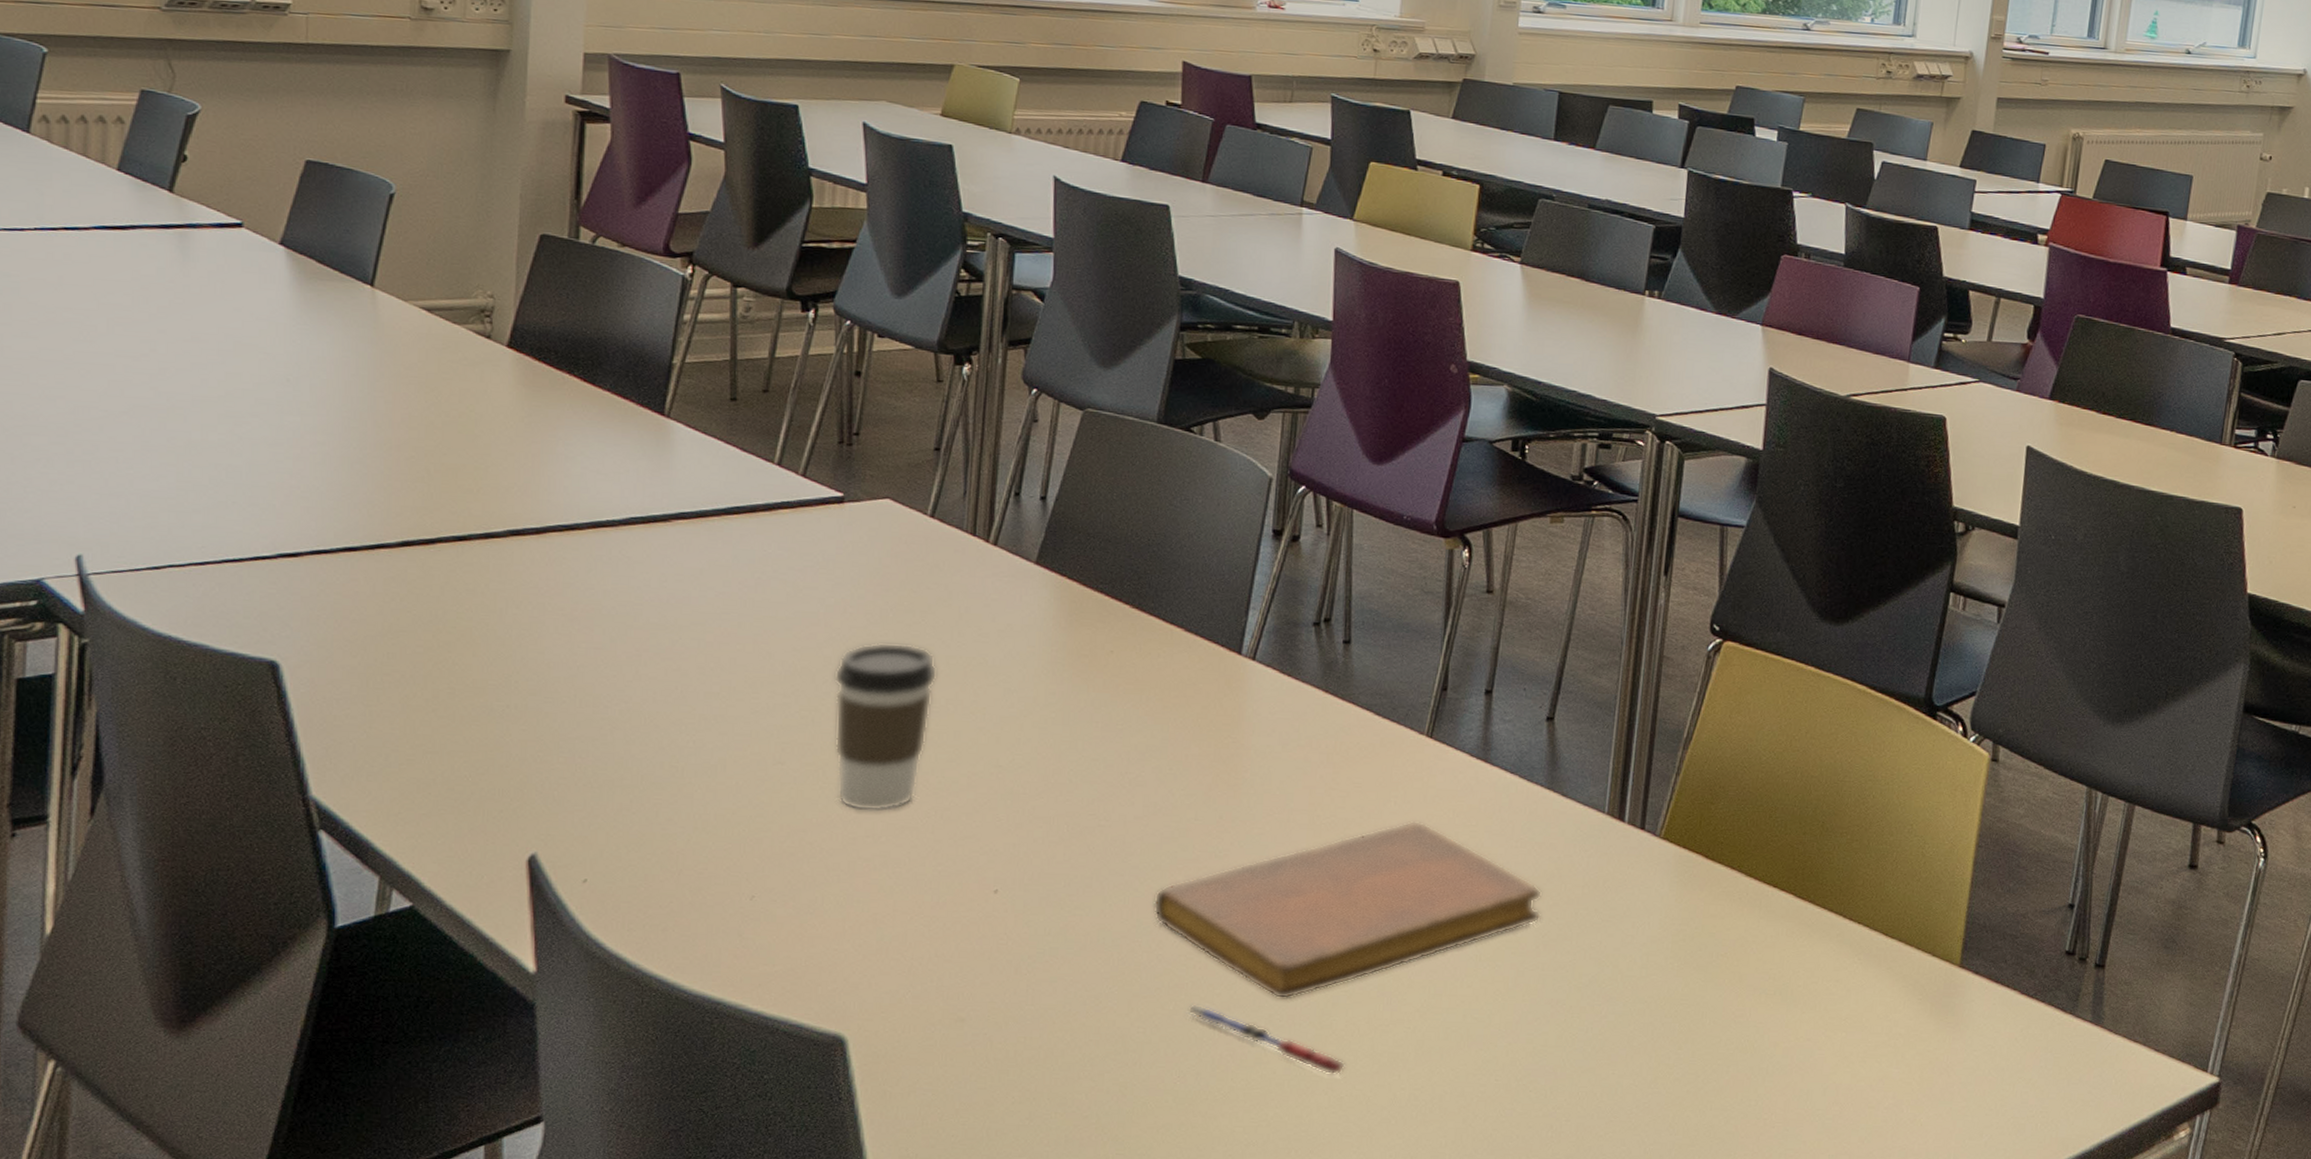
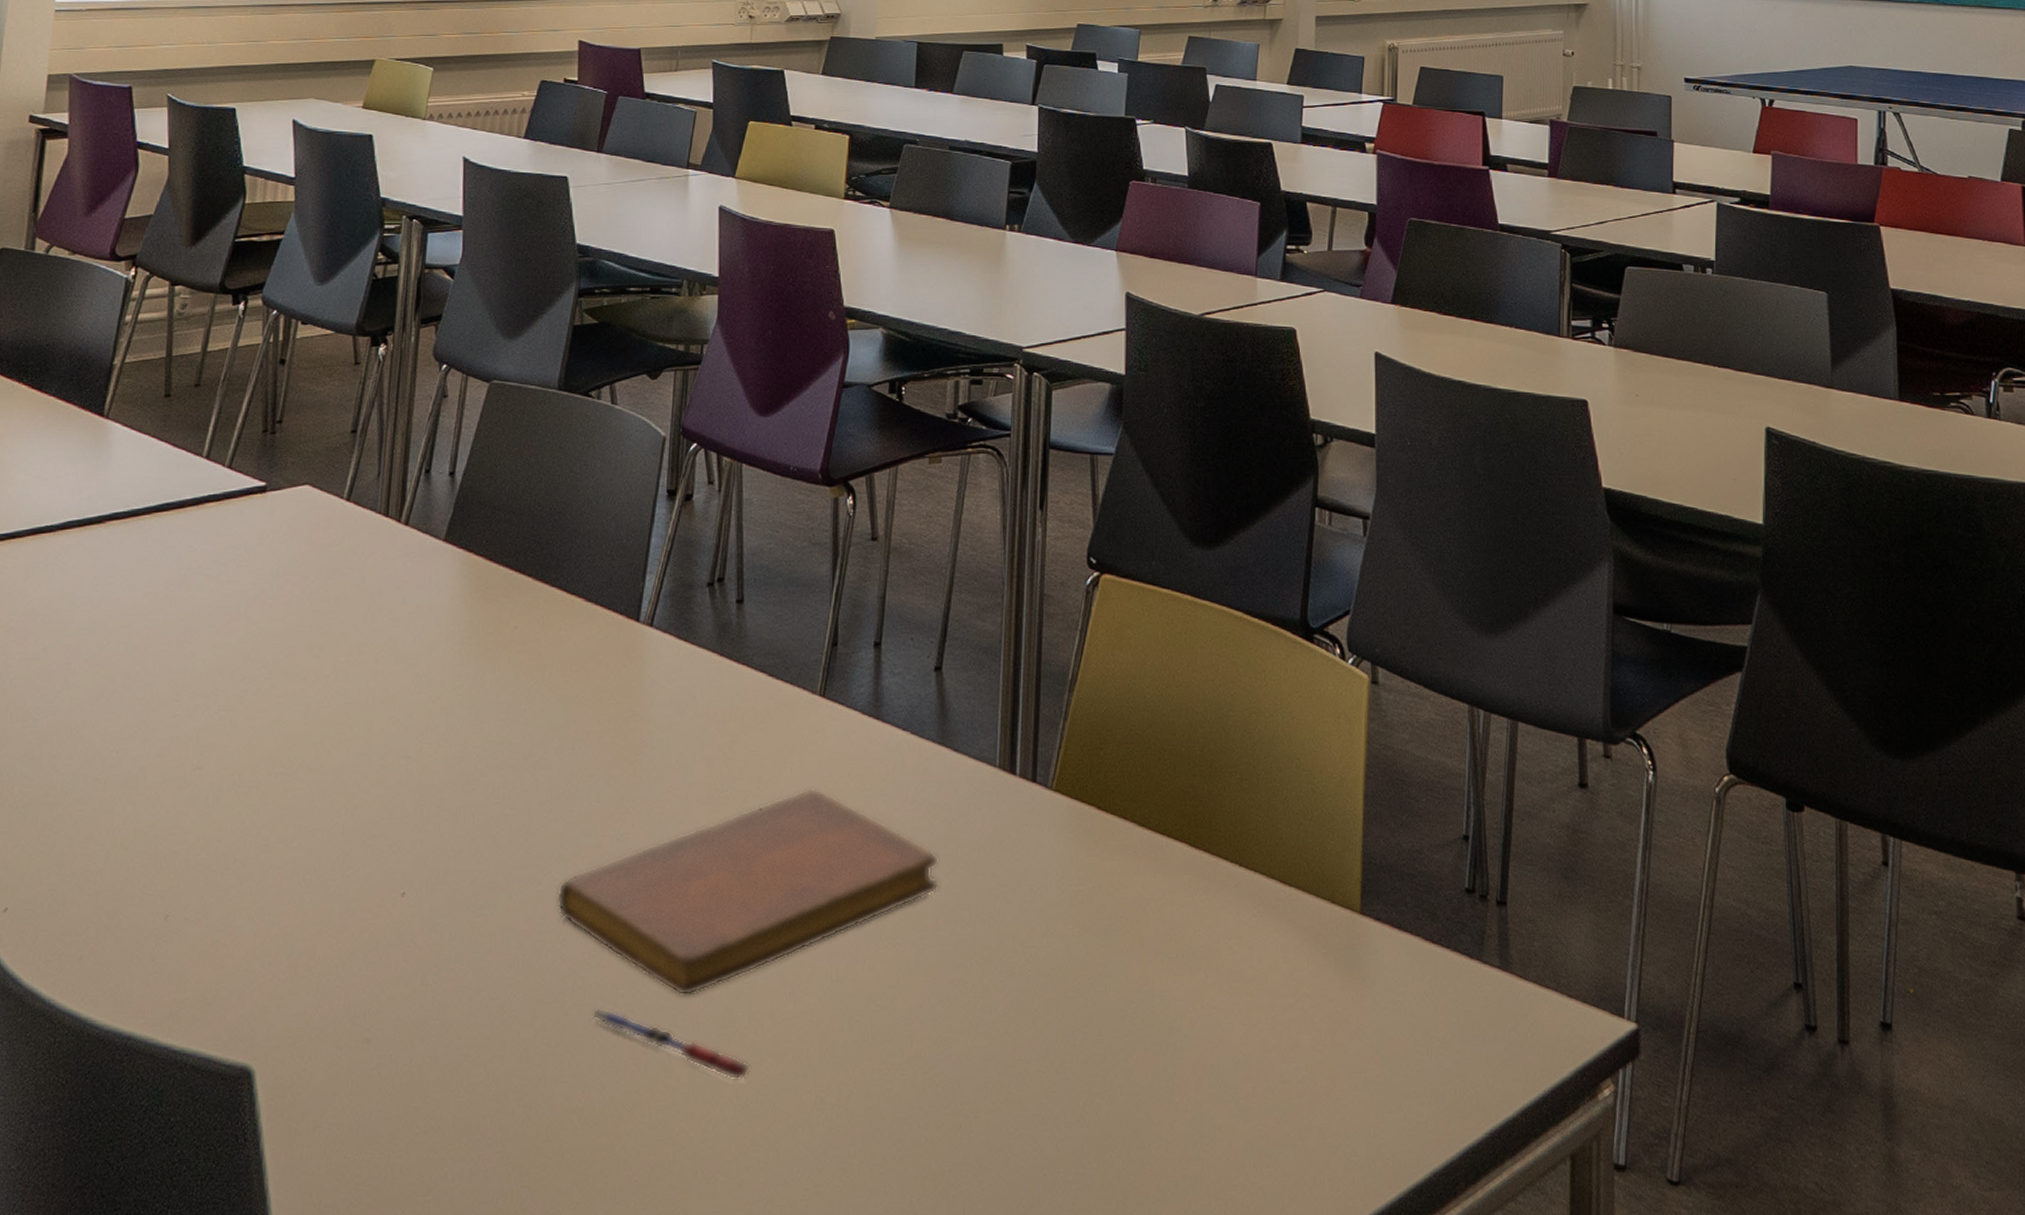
coffee cup: present [834,642,938,812] -> none [251,633,351,815]

